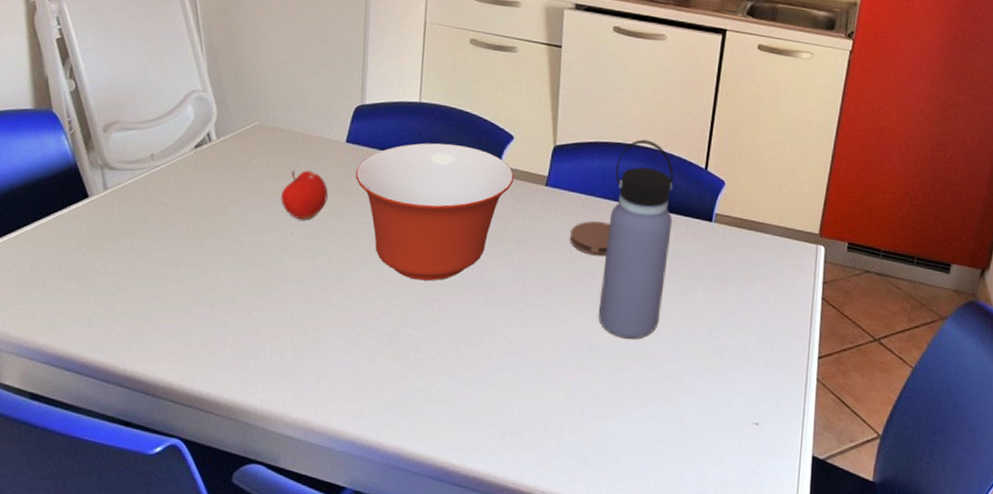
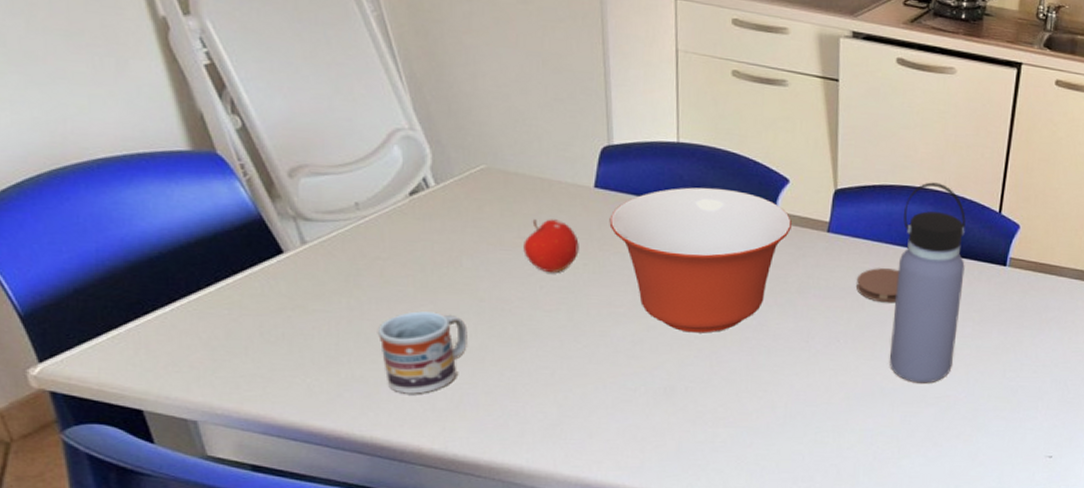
cup: none [151,252,226,331] -> present [377,311,468,394]

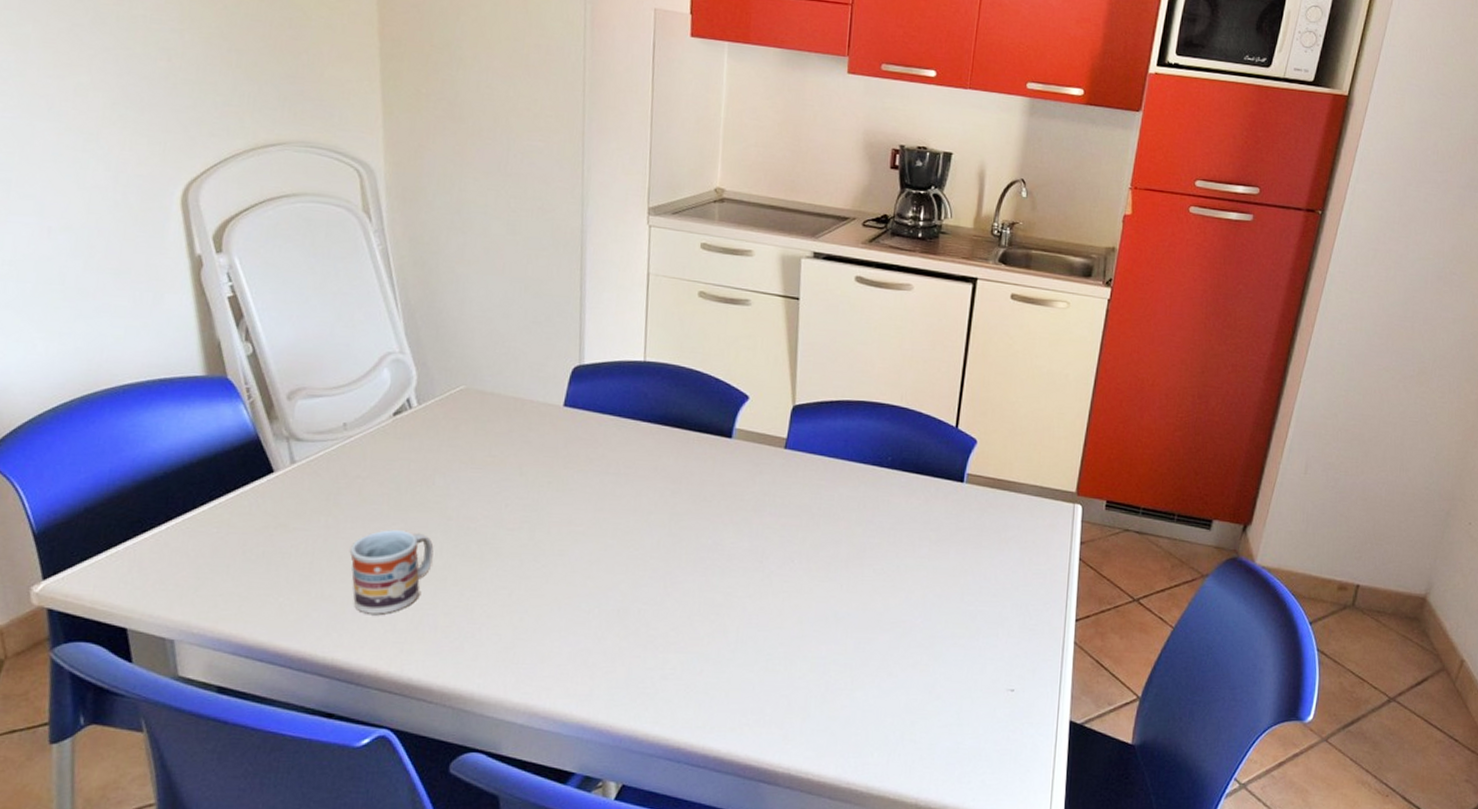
fruit: present [523,219,579,273] -> none [493,437,545,492]
mixing bowl: present [609,187,792,333] -> none [575,405,750,553]
coaster: present [855,268,899,303] -> none [811,485,855,522]
water bottle: present [889,182,966,383] -> none [843,397,923,607]

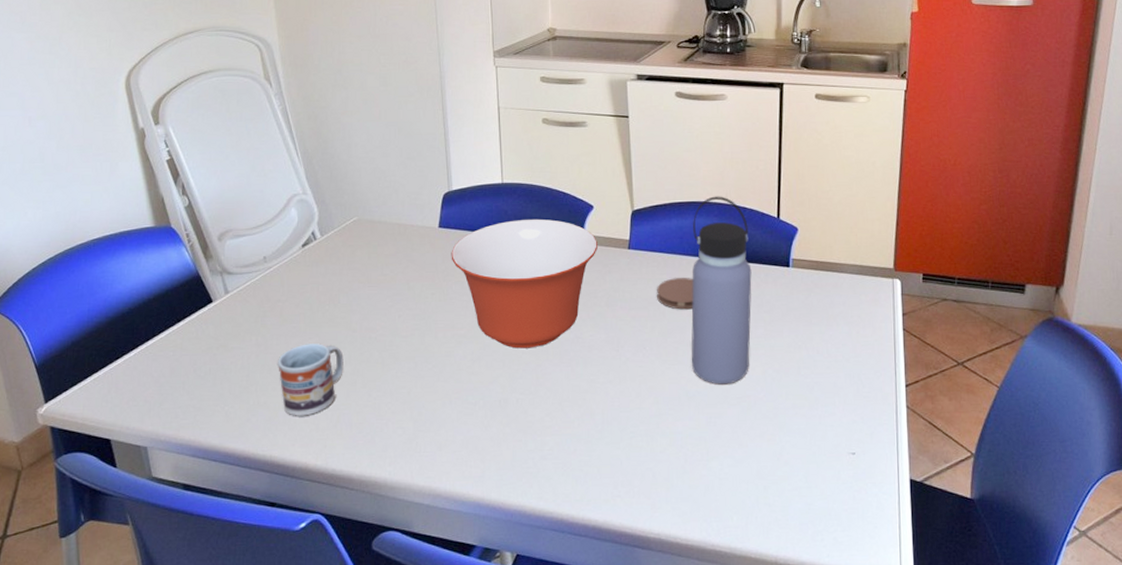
mixing bowl: none [575,405,750,553] -> present [451,218,597,349]
coaster: none [811,485,855,522] -> present [656,278,693,310]
water bottle: none [843,397,923,607] -> present [691,196,752,385]

